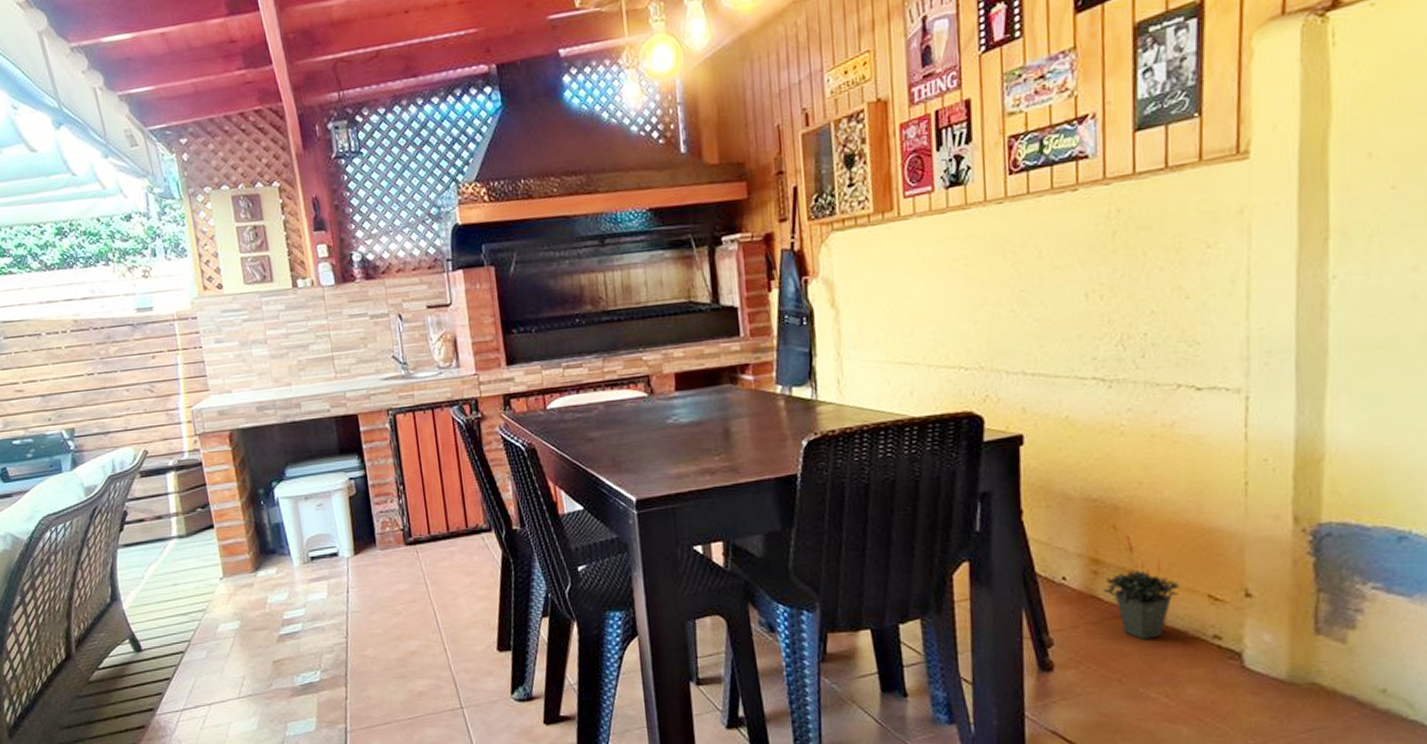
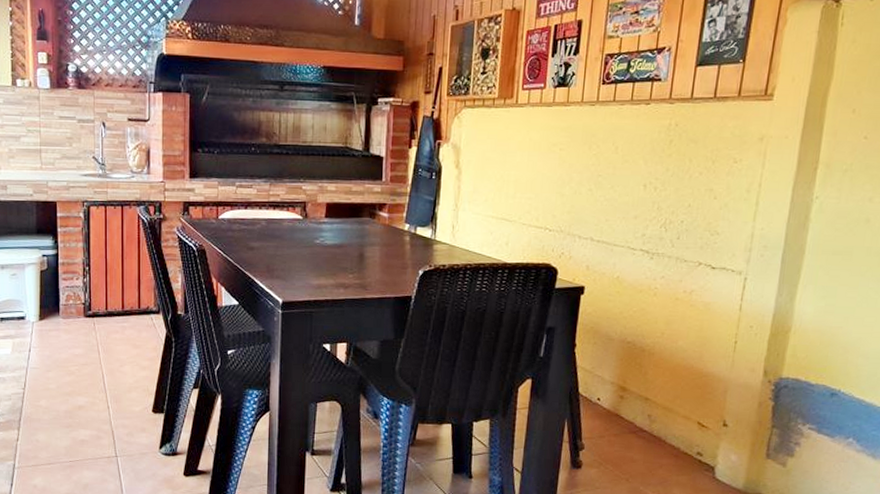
potted plant: present [1104,523,1180,639] -> none [625,361,680,451]

